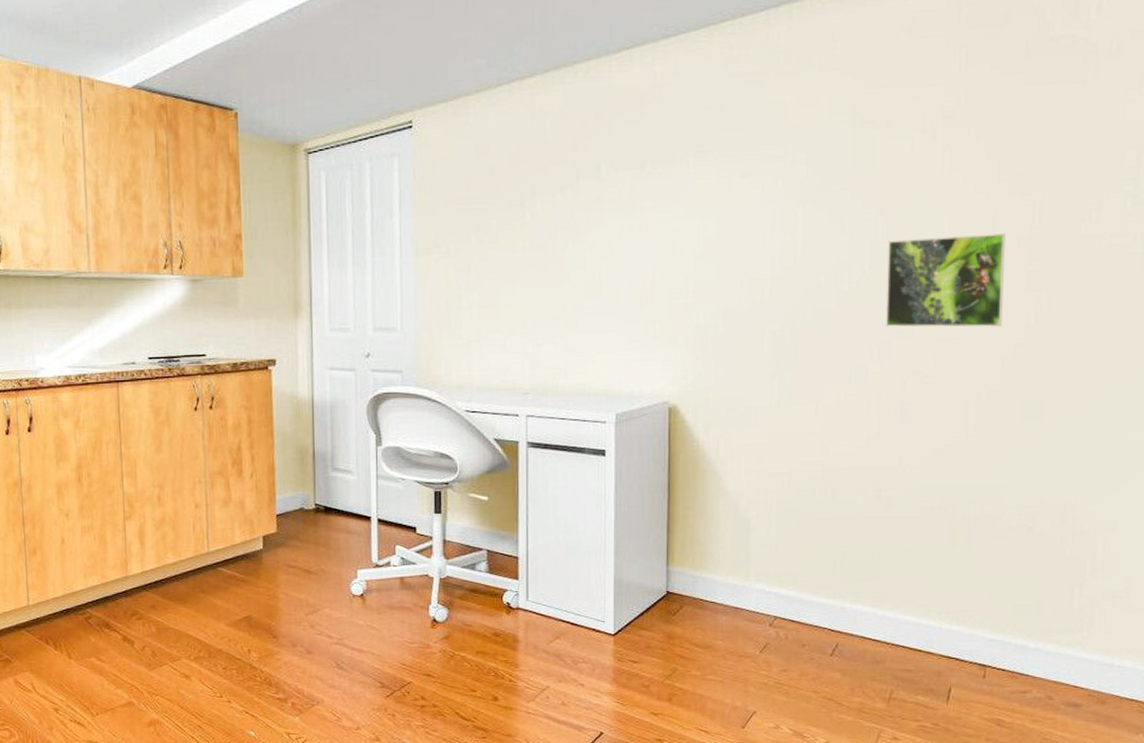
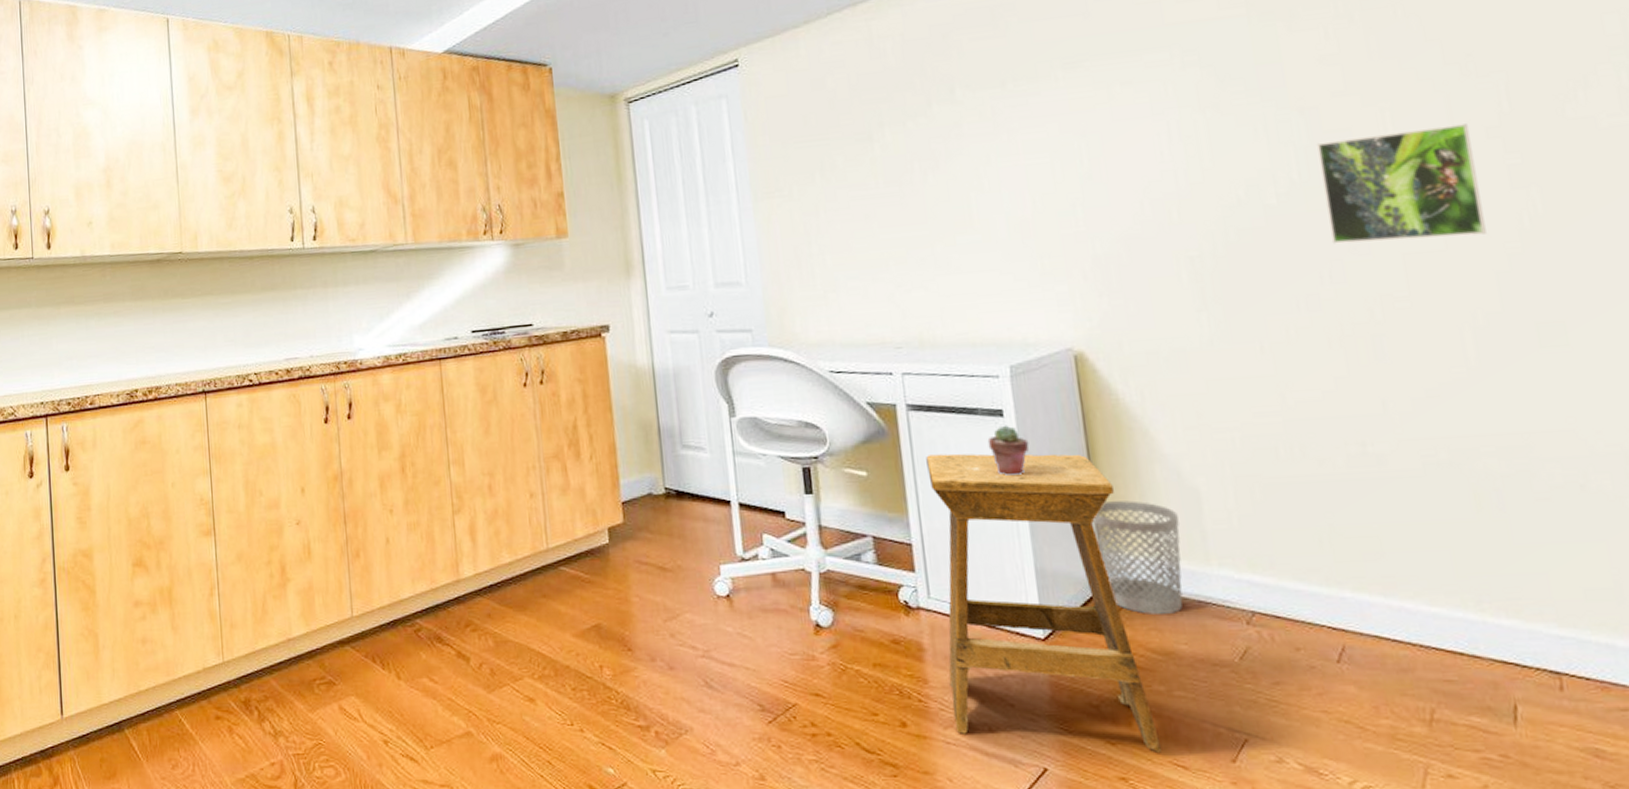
stool: none [536,484,692,721] -> present [926,453,1163,752]
potted succulent: none [590,463,623,505] -> present [987,425,1029,477]
wastebasket: none [664,528,731,618] -> present [1092,500,1183,616]

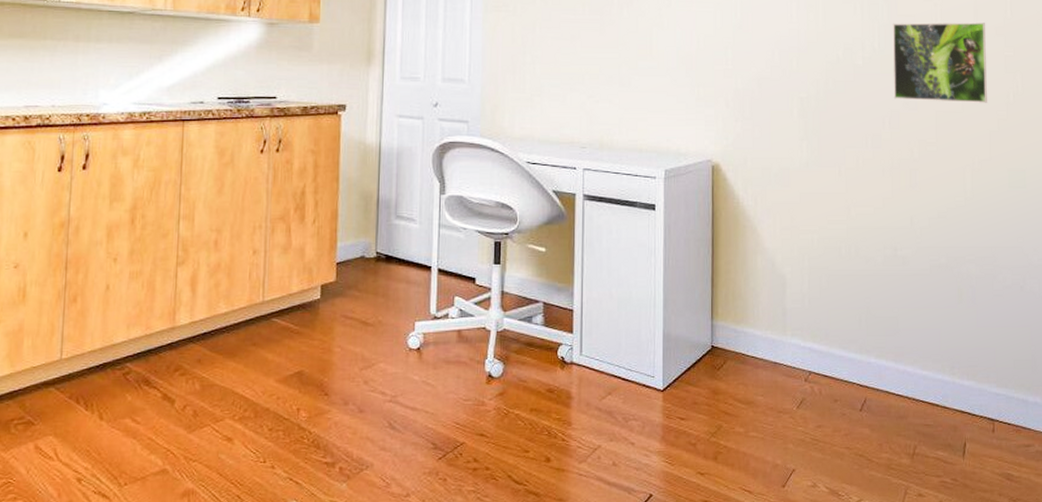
stool: present [926,453,1163,752] -> none [588,237,736,480]
potted succulent: present [987,425,1029,477] -> none [641,217,671,259]
wastebasket: present [1092,500,1183,616] -> none [709,283,769,373]

